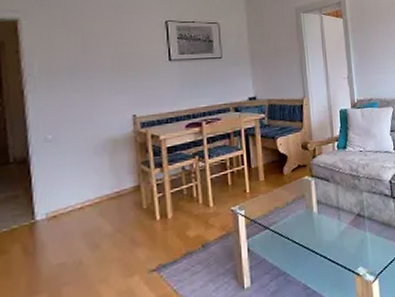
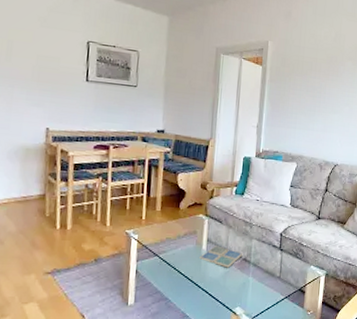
drink coaster: none [312,206,356,227] -> present [199,246,243,268]

